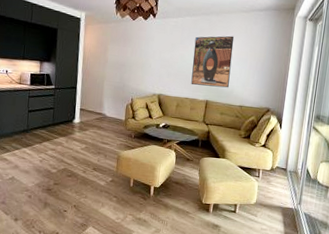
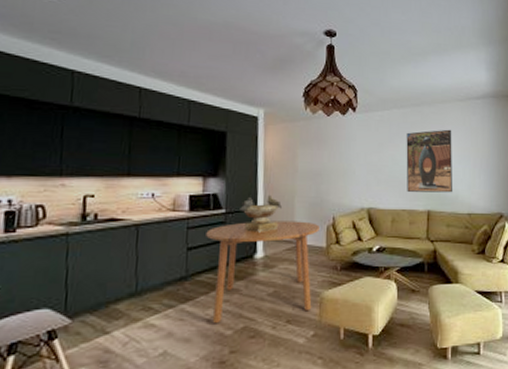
dining table: none [41,96,121,164] -> present [206,221,319,324]
birdbath: none [63,78,94,105] -> present [238,195,282,233]

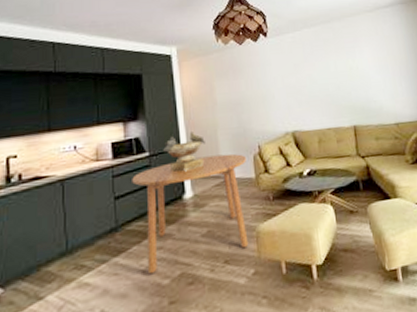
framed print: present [406,129,452,193] -> none [320,41,376,109]

